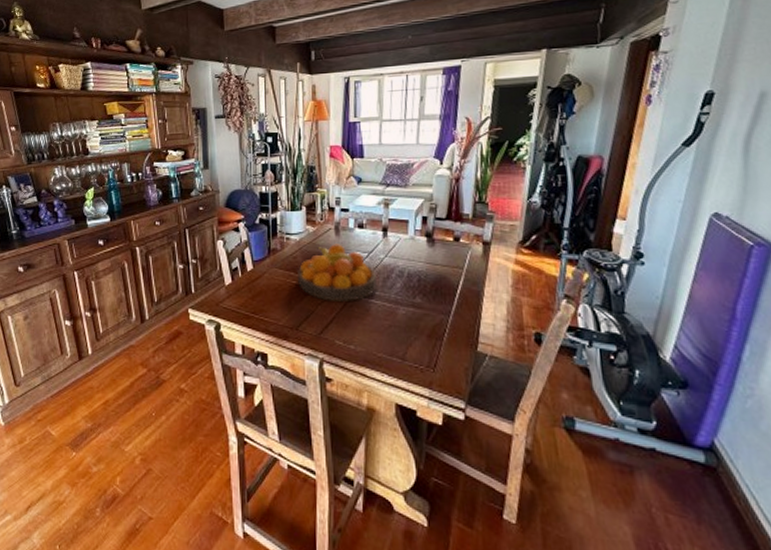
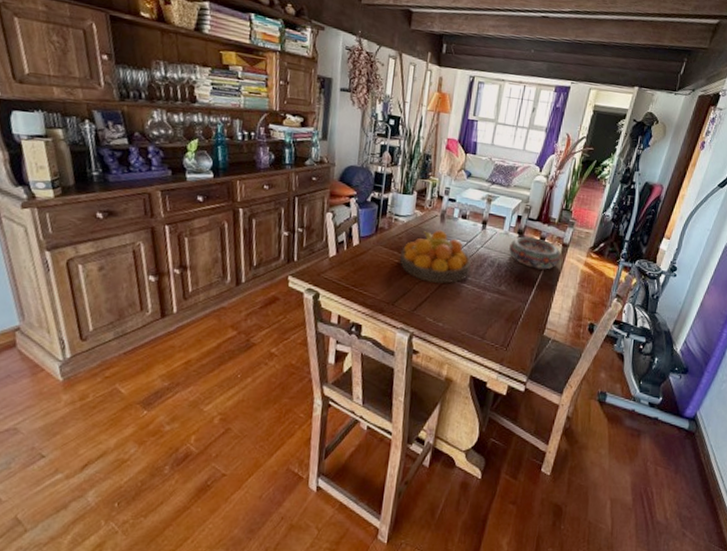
decorative bowl: none [418,239,484,274] -> present [509,237,561,270]

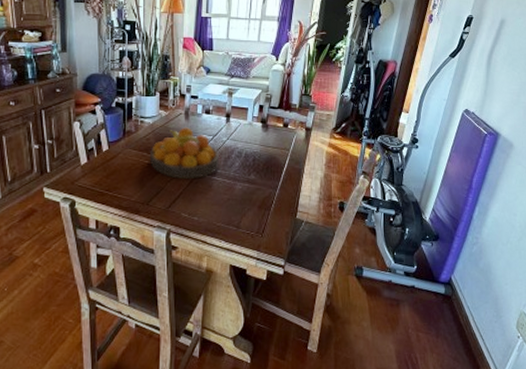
decorative bowl: present [509,237,561,270] -> none [255,125,305,155]

